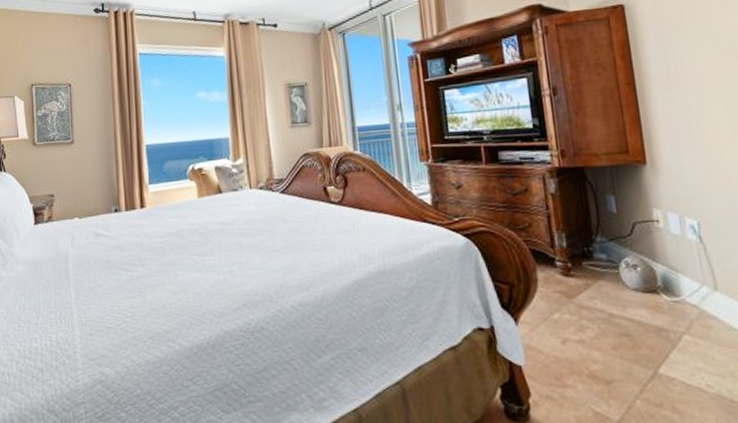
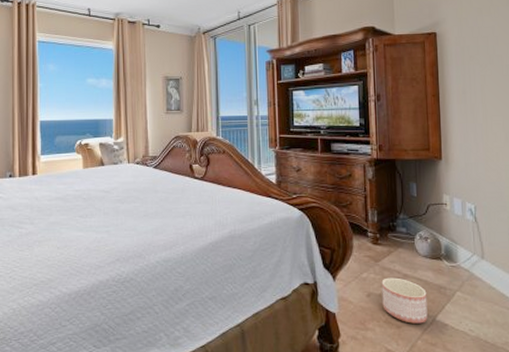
planter: none [579,318,647,378] -> present [381,277,428,324]

